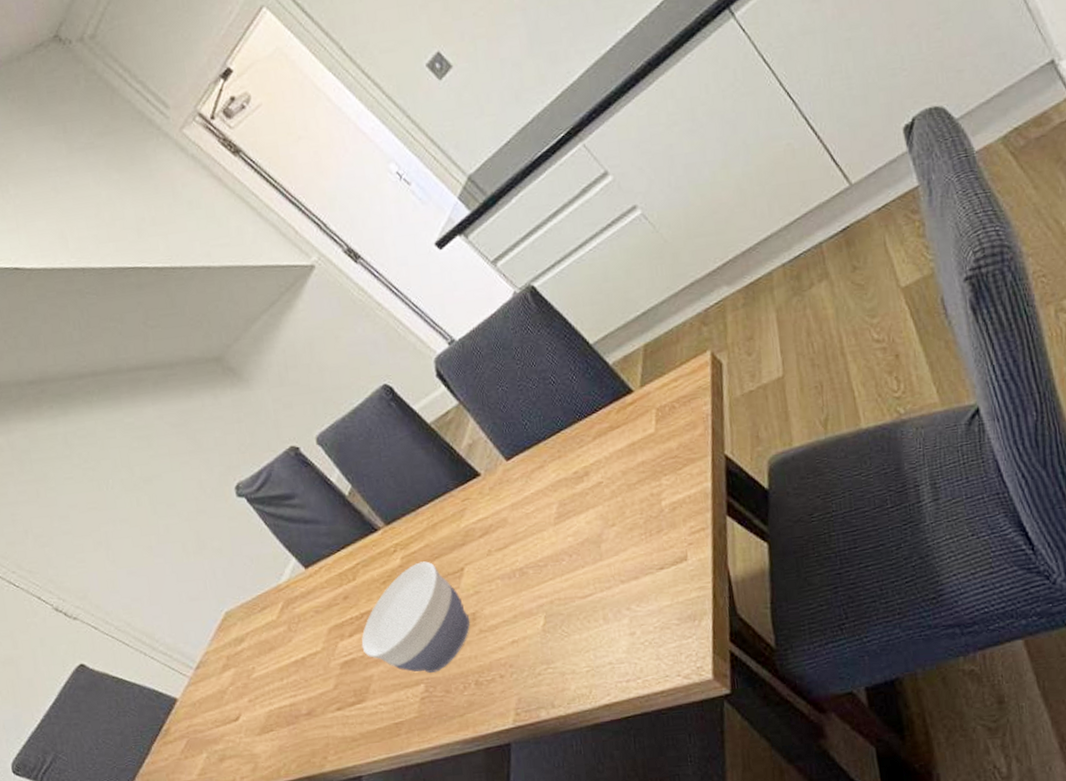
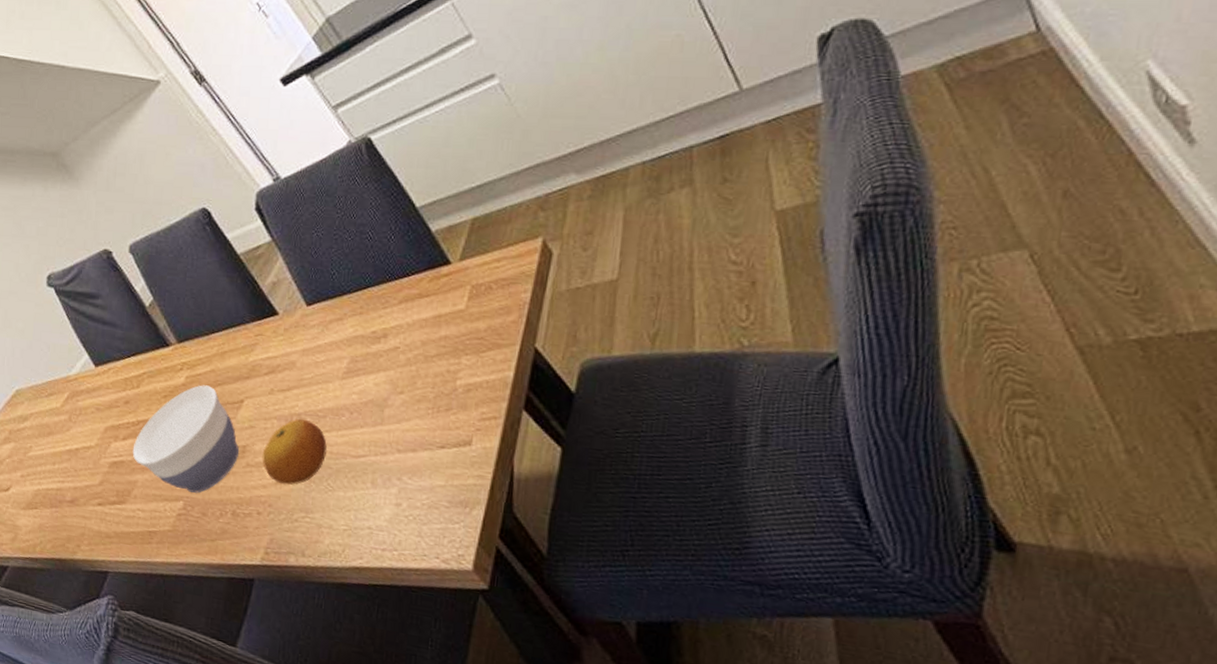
fruit: none [493,573,555,642] -> present [262,419,327,485]

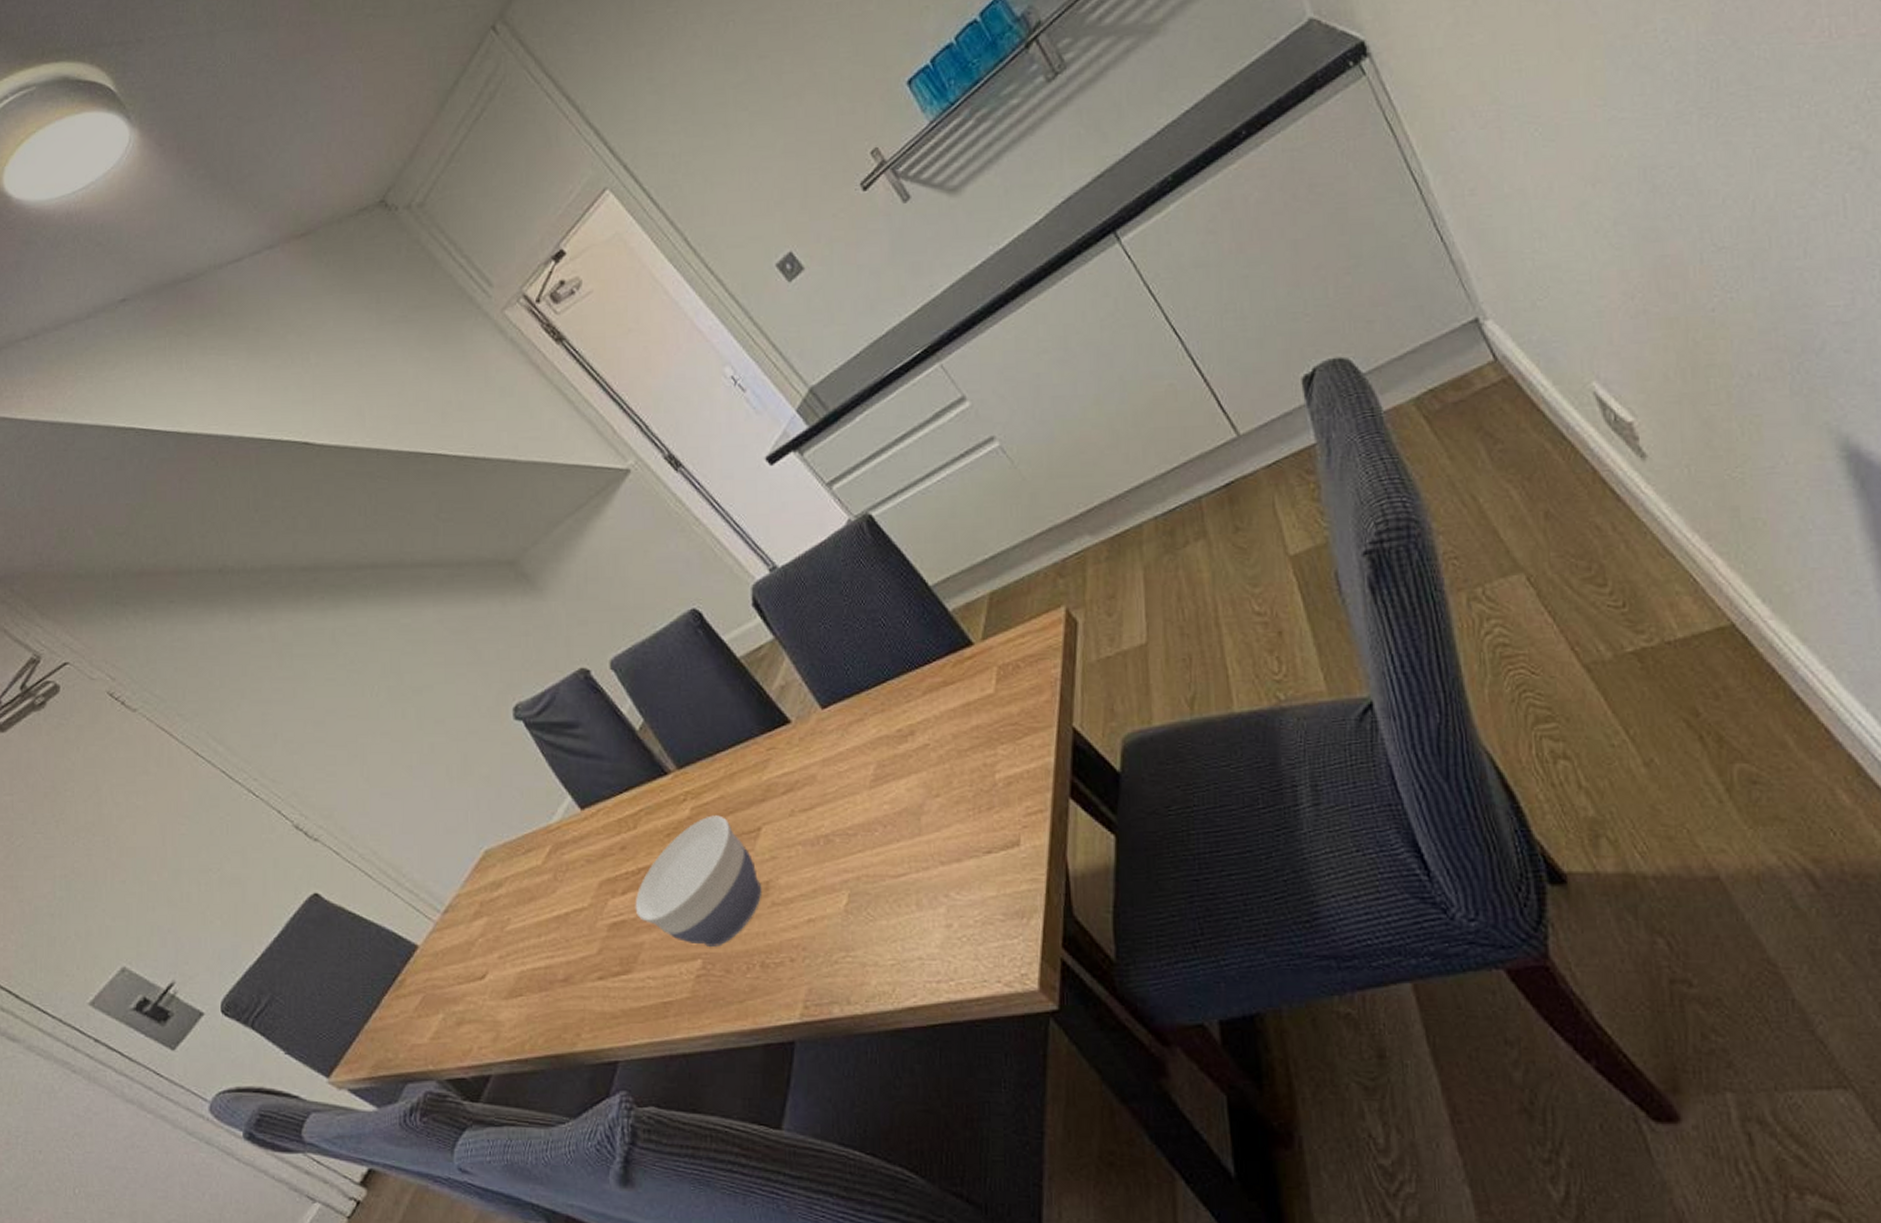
fruit: present [262,419,327,485] -> none [789,842,862,922]

